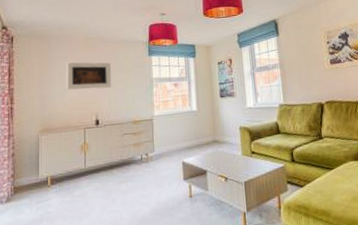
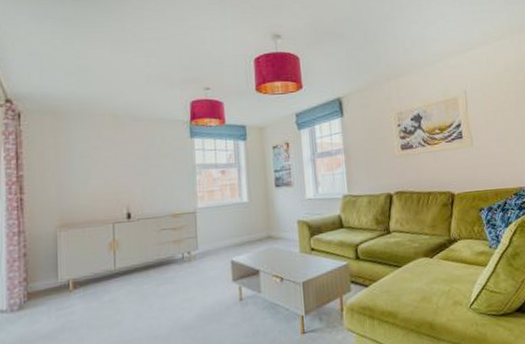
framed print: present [66,62,112,90] -> none [89,144,146,177]

